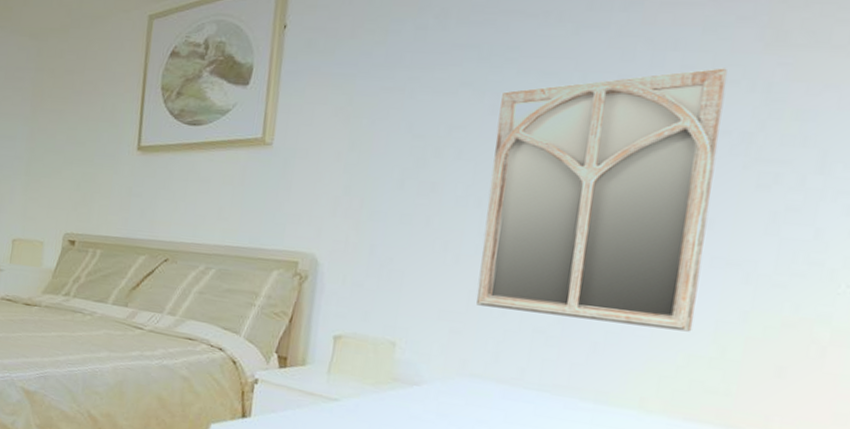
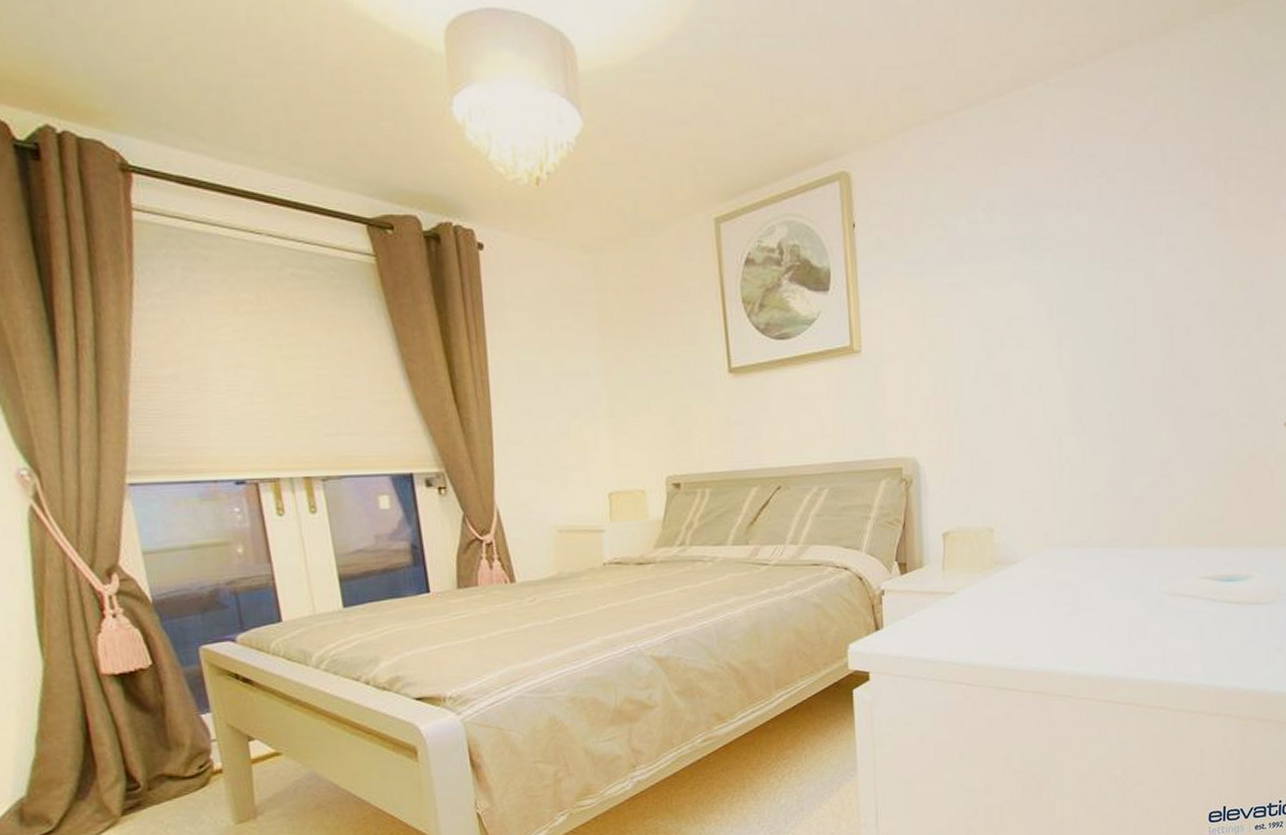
home mirror: present [476,68,727,332] -> none [1044,248,1196,482]

